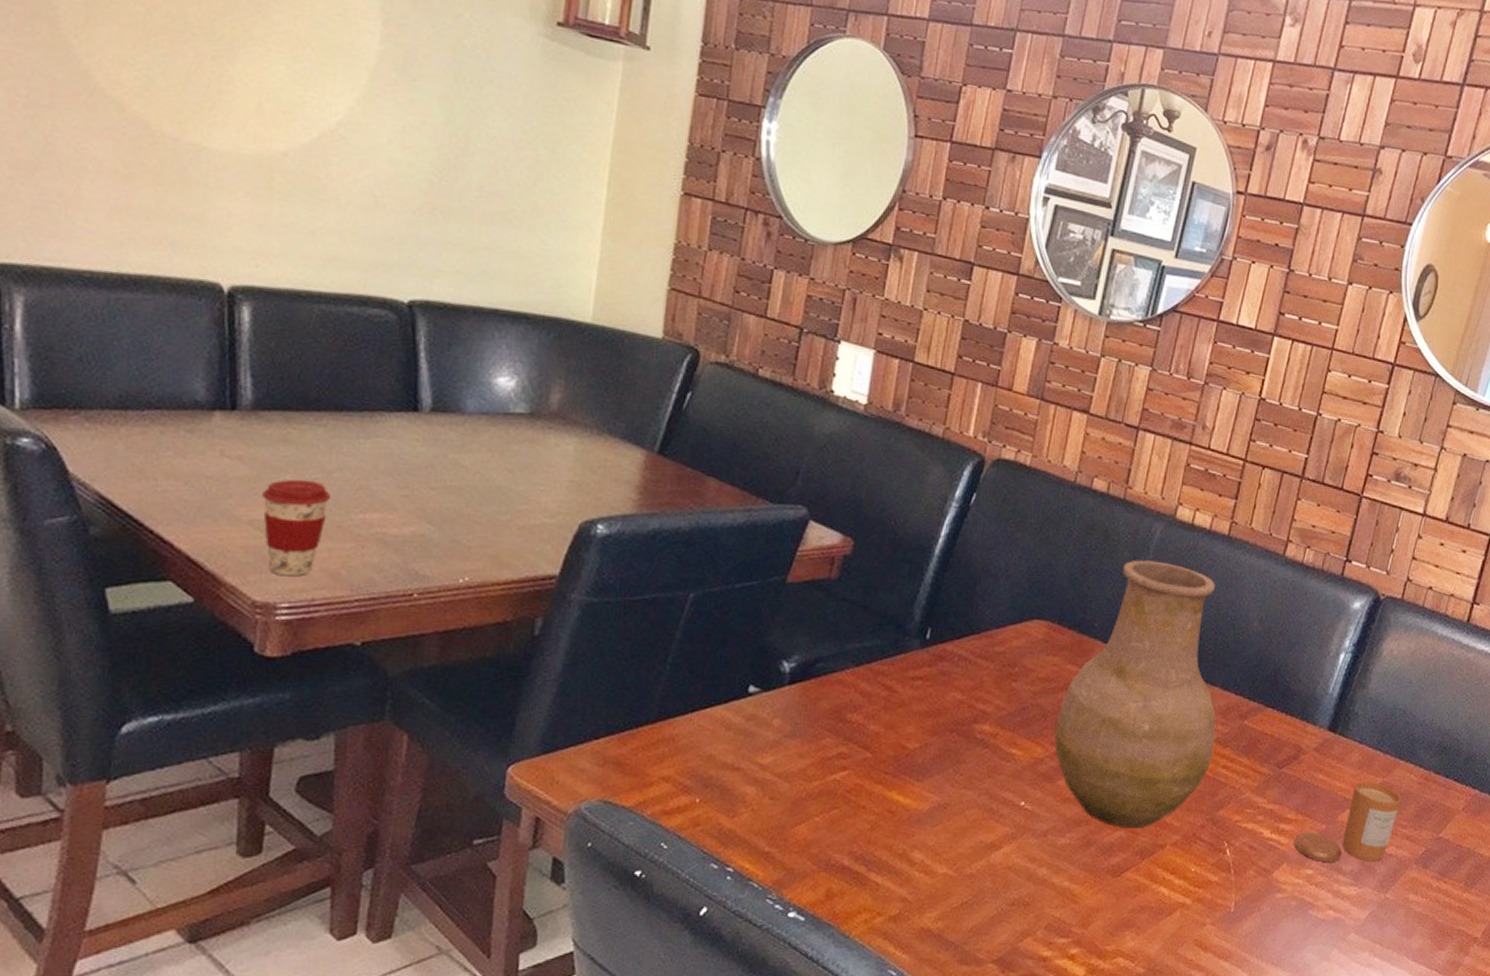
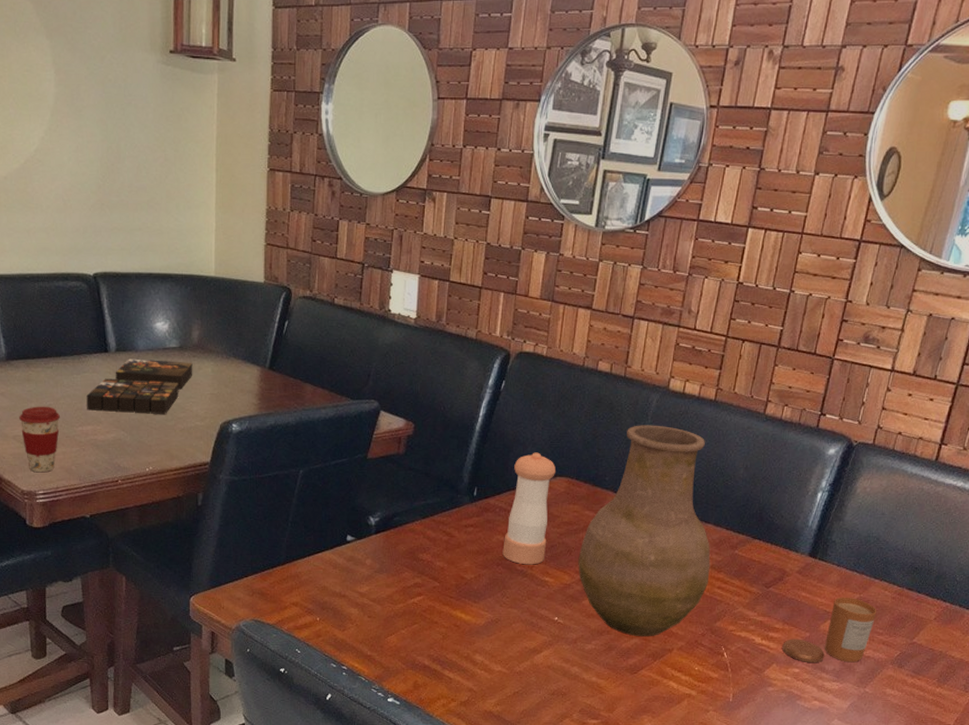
board game: none [375,423,547,506] -> present [86,359,193,415]
pepper shaker: none [958,586,1033,732] -> present [502,452,556,565]

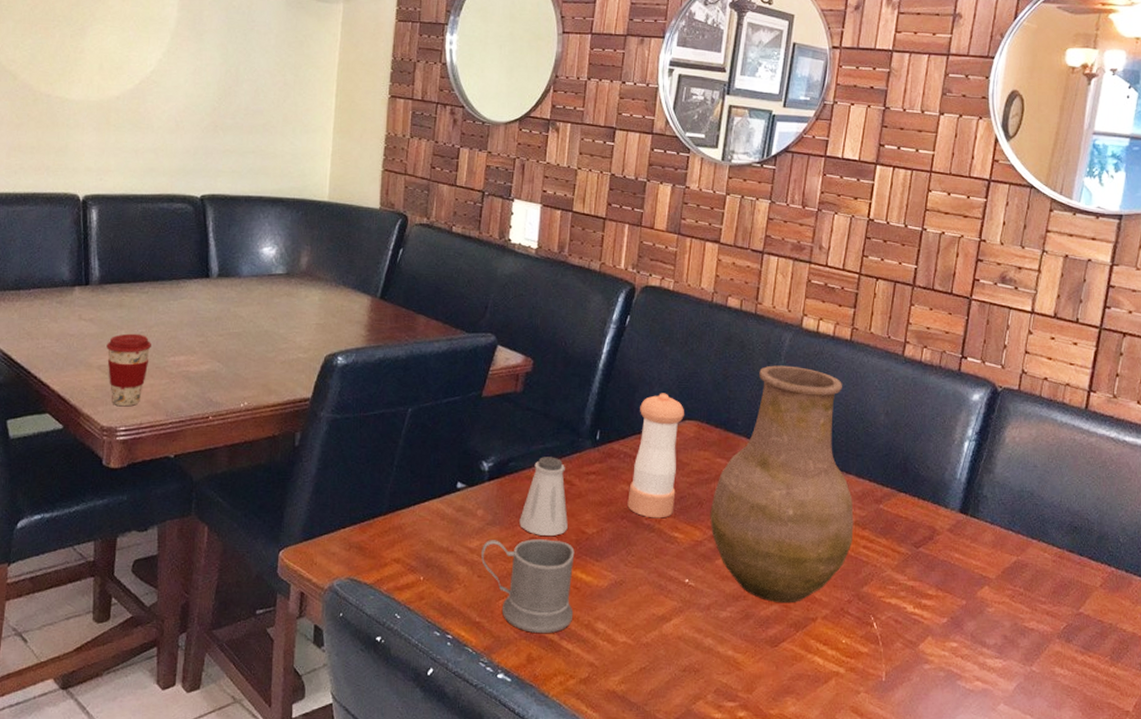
board game: present [86,359,193,415] -> none [181,285,299,346]
mug: none [371,584,455,665] -> present [481,539,575,634]
saltshaker: none [404,512,448,581] -> present [519,457,568,536]
candle: present [782,597,877,663] -> none [937,559,1038,636]

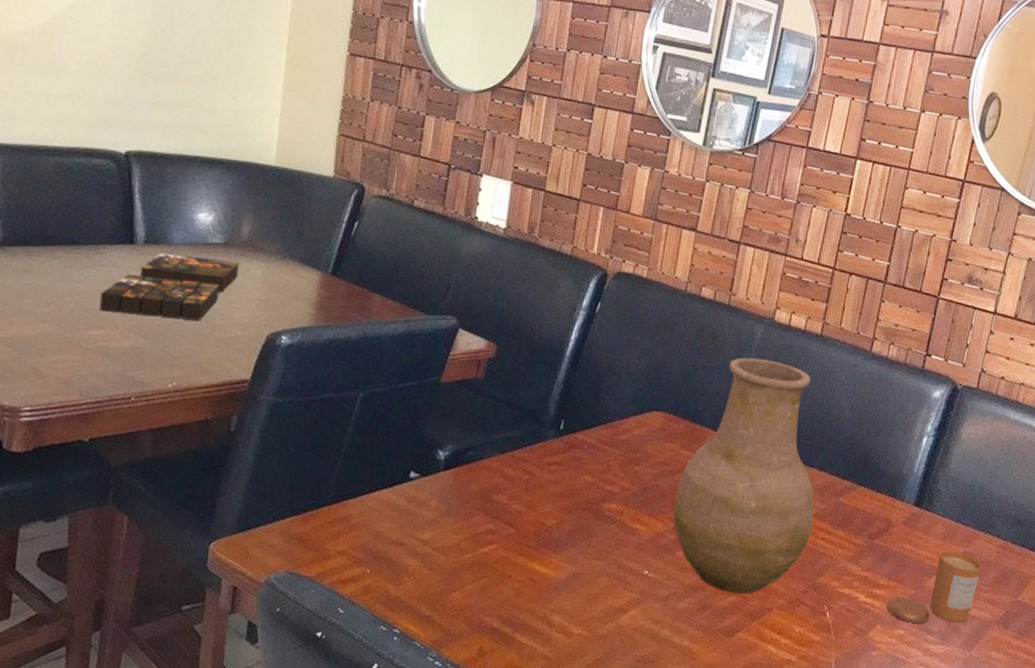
coffee cup: present [106,333,151,407] -> none [9,303,63,385]
board game: none [181,285,299,346] -> present [100,253,239,322]
mug: present [481,539,575,634] -> none [433,531,533,627]
saltshaker: present [519,457,568,536] -> none [475,446,527,527]
pepper shaker: present [627,393,684,519] -> none [589,383,652,510]
candle: none [937,559,1038,636] -> present [887,550,982,623]

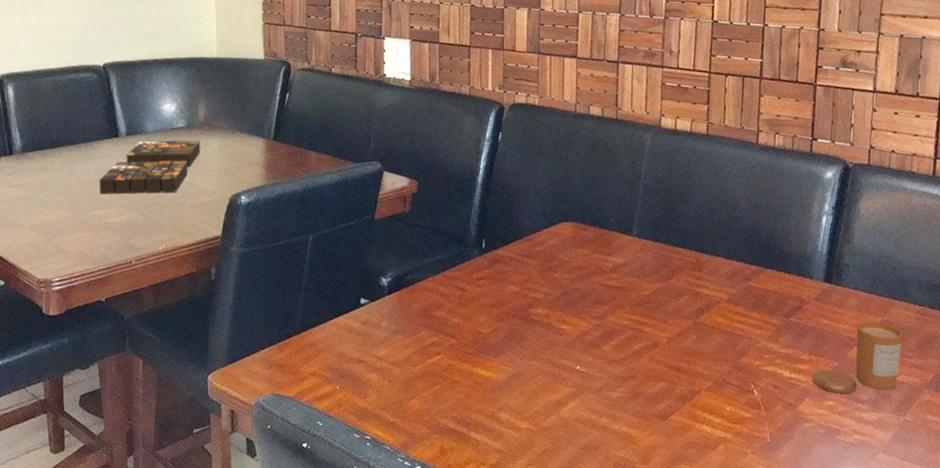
vase: present [672,357,814,594] -> none [593,163,727,380]

